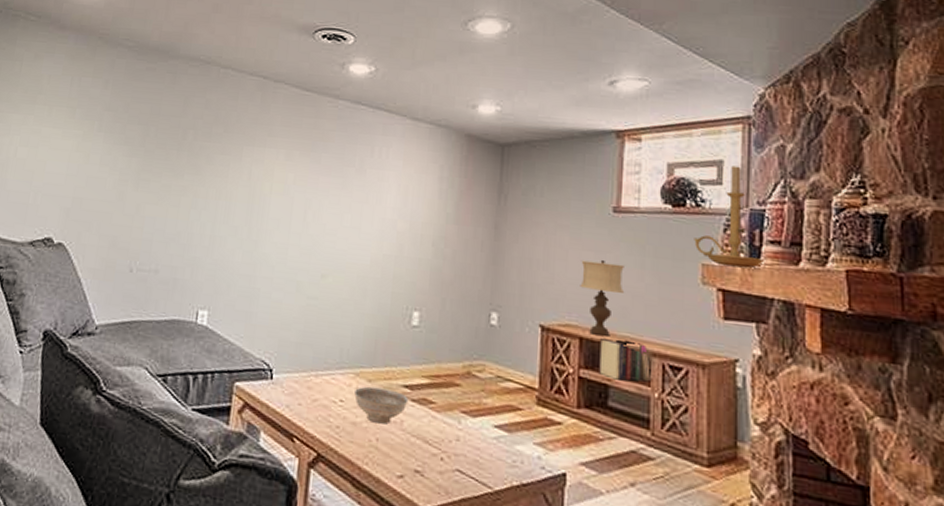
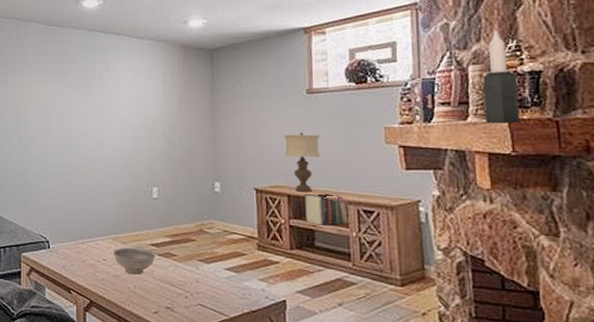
candle holder: present [694,163,764,269] -> none [376,42,437,127]
candle: none [820,159,860,275] -> present [482,30,520,123]

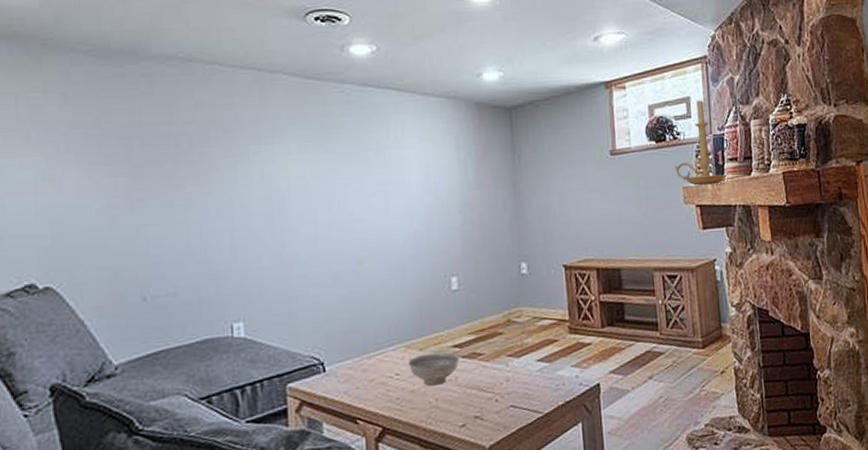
table lamp: present [283,132,321,192] -> none [589,198,626,264]
books: present [305,193,349,226] -> none [613,262,655,297]
candle holder: none [376,42,437,127] -> present [675,97,727,186]
candle: present [482,30,520,123] -> none [762,84,791,177]

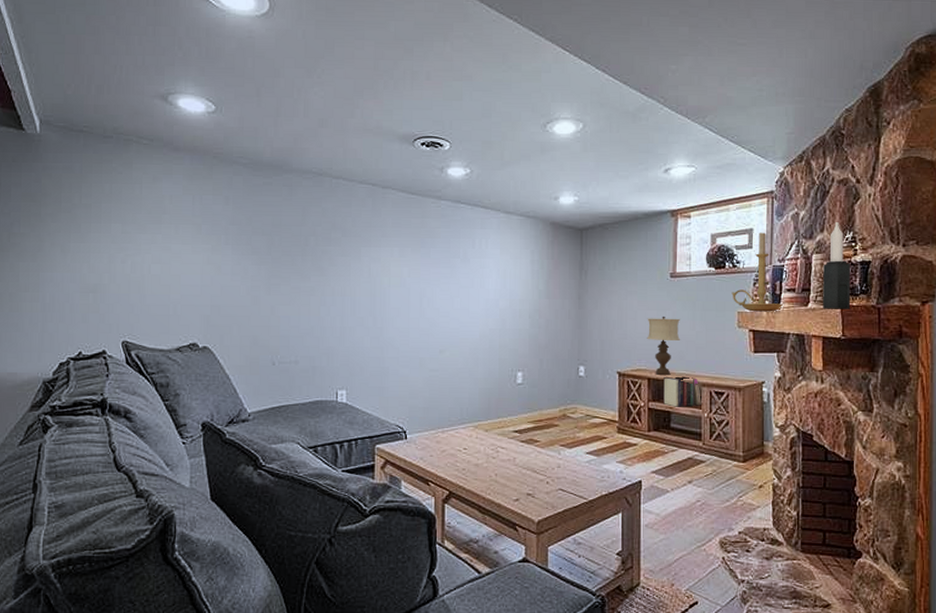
decorative bowl: present [408,352,460,386] -> none [475,435,519,462]
table lamp: none [589,198,626,264] -> present [647,316,680,375]
books: none [613,262,655,297] -> present [663,376,701,407]
candle: none [762,84,791,177] -> present [823,221,851,309]

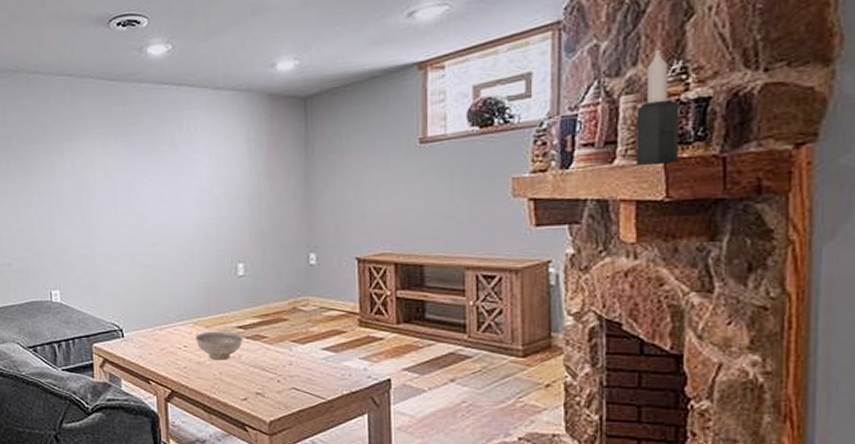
decorative bowl: none [475,435,519,462] -> present [196,331,244,360]
table lamp: present [647,316,680,375] -> none [391,189,434,259]
books: present [663,376,701,407] -> none [415,259,465,295]
candle holder: present [732,230,783,312] -> none [503,72,576,176]

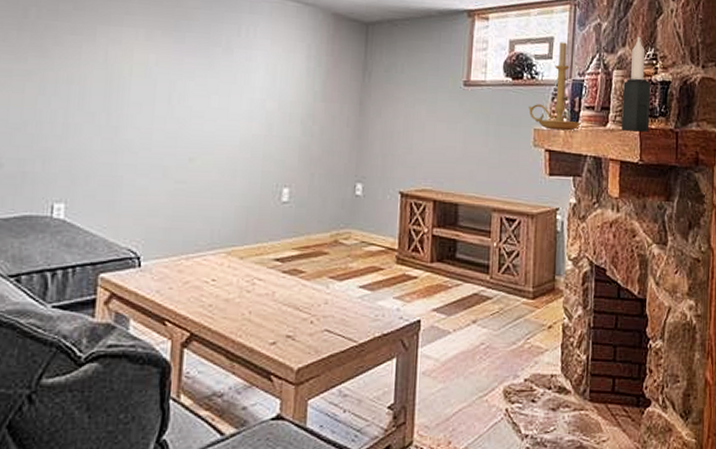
decorative bowl: present [196,331,244,360] -> none [226,263,280,297]
candle holder: none [503,72,576,176] -> present [528,39,581,131]

